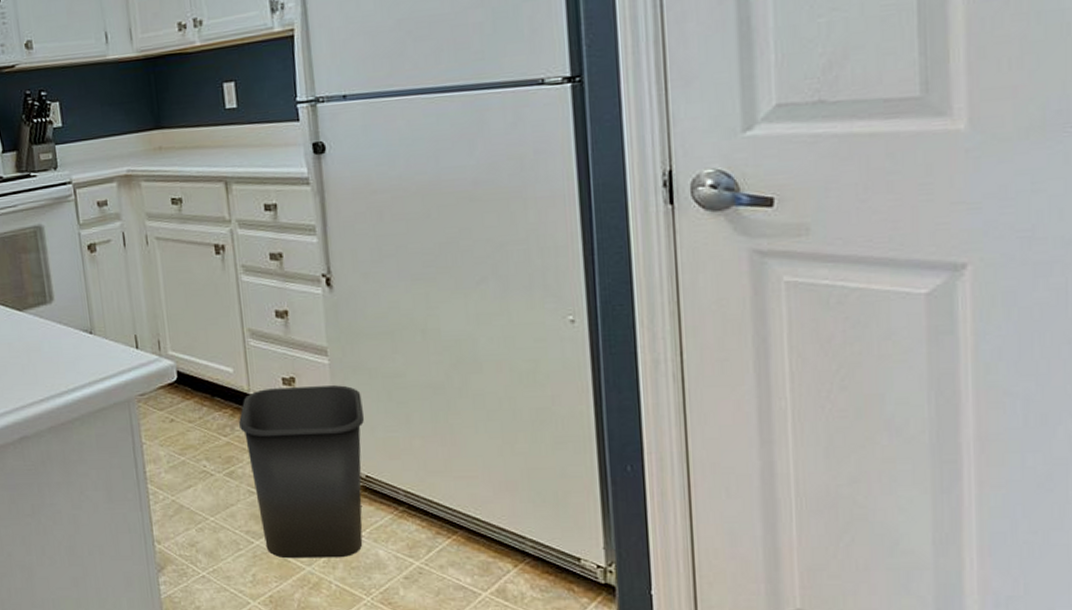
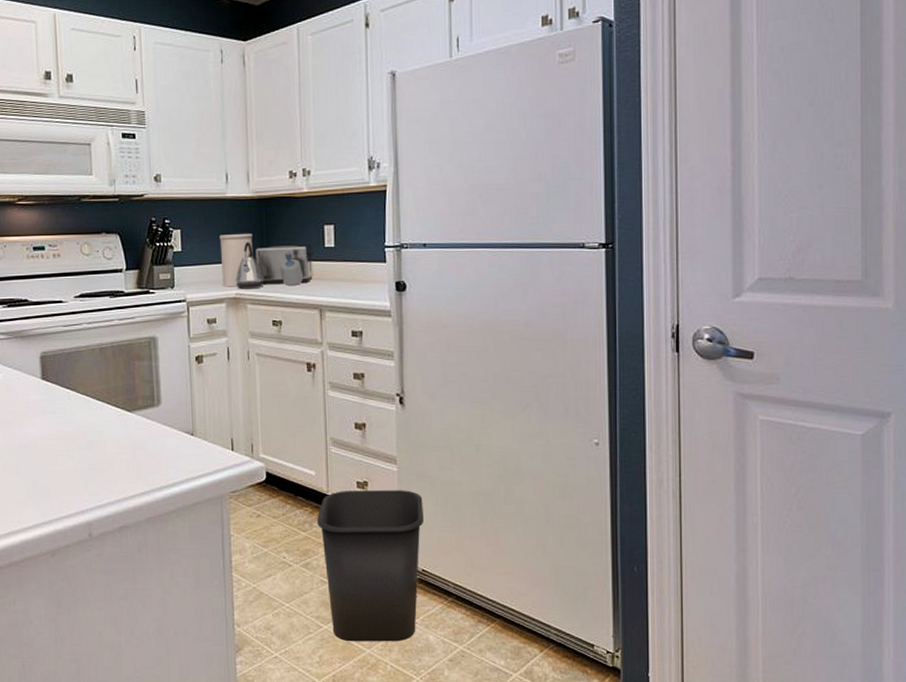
canister: none [103,100,144,164] -> present [219,234,253,287]
kettle: none [125,109,159,165] -> present [235,242,264,289]
toaster: none [145,107,214,158] -> present [255,245,313,285]
soap dispenser: none [175,117,204,157] -> present [280,252,304,286]

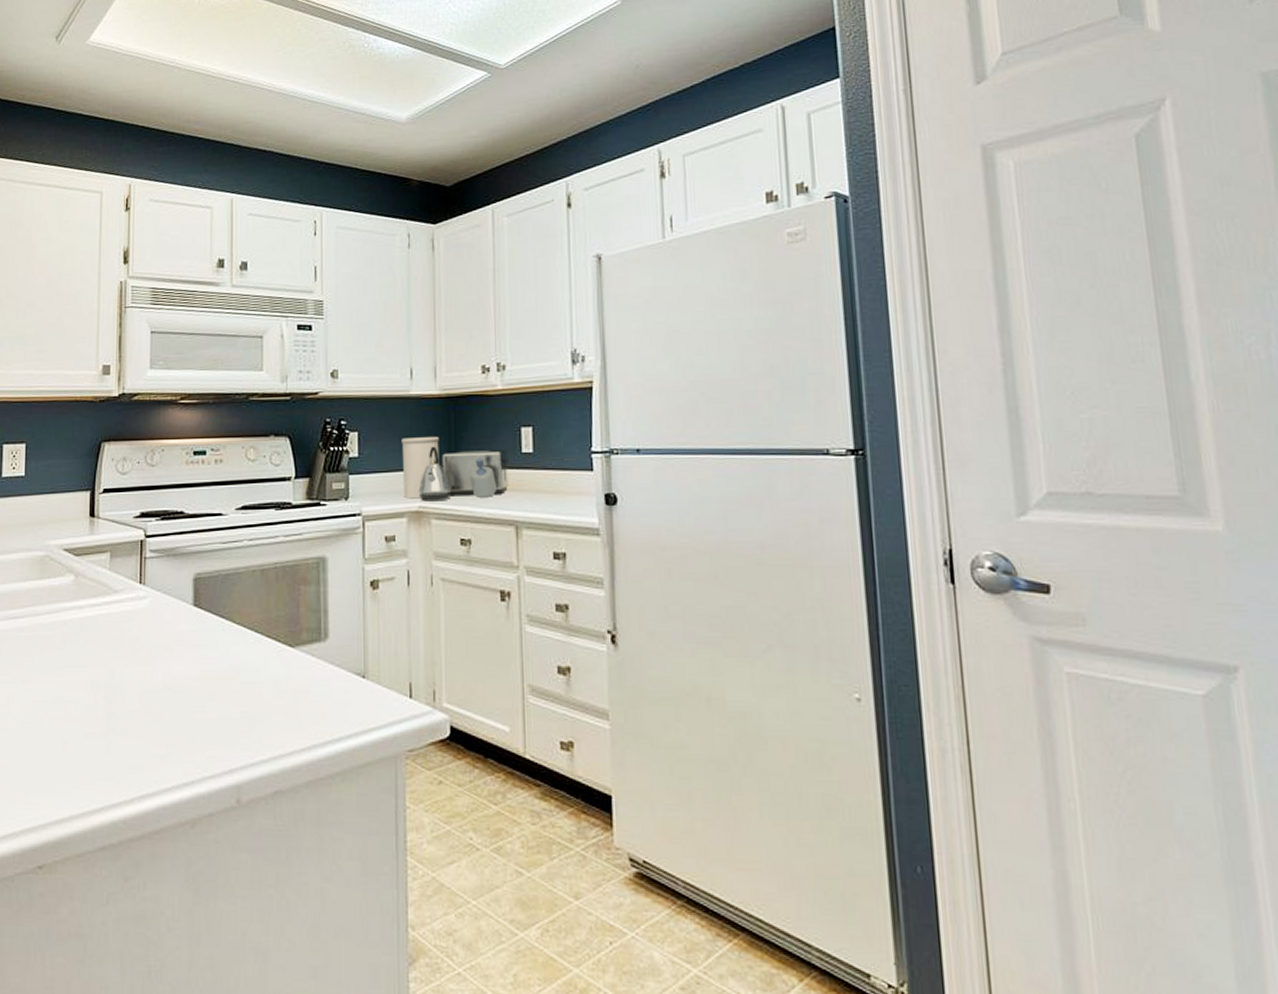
waste bin: present [317,490,423,642] -> none [512,753,643,959]

